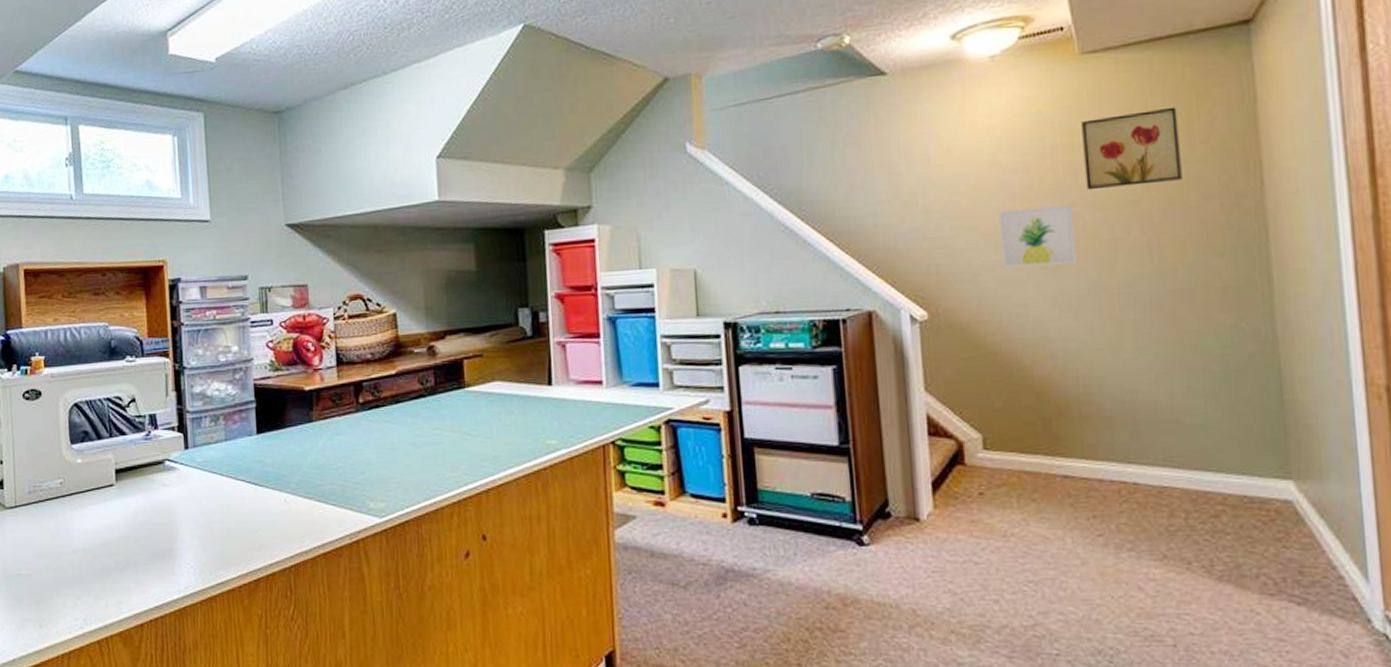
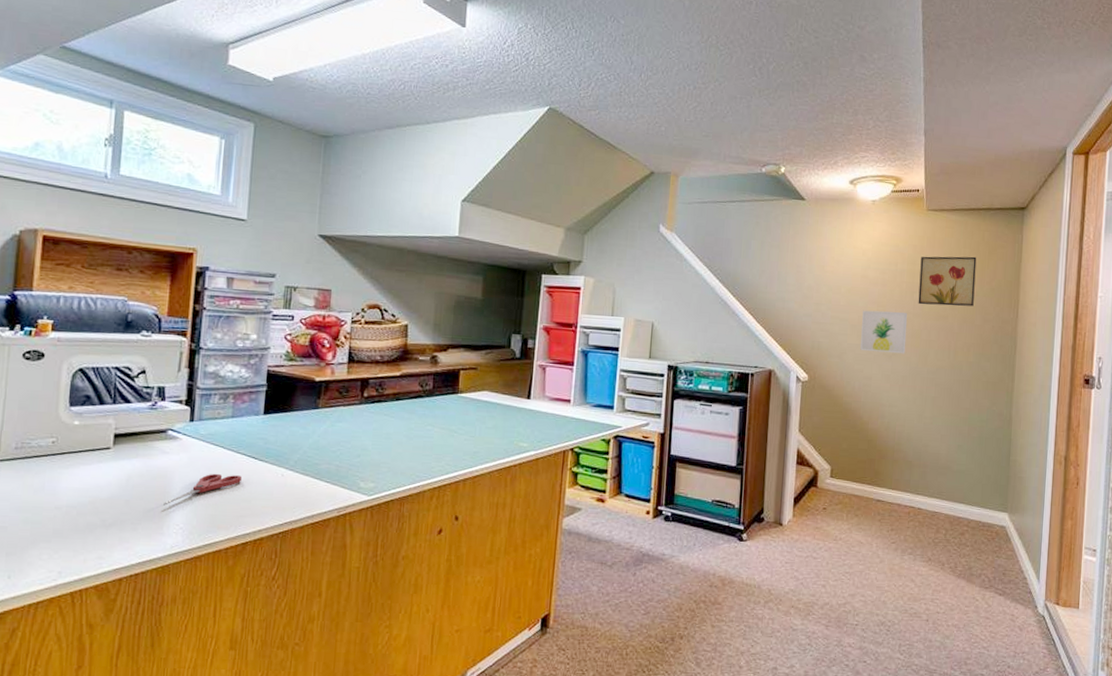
scissors: none [170,504,244,543] -> present [162,473,242,506]

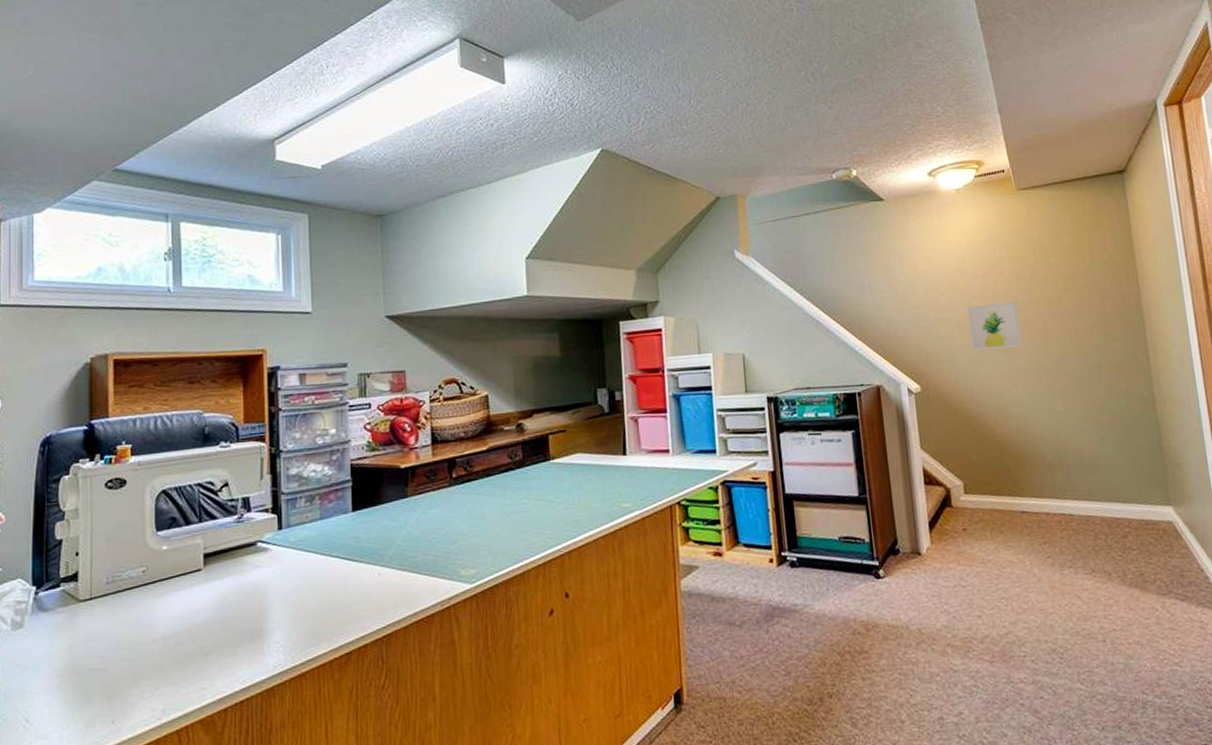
scissors: present [162,473,242,506] -> none [260,580,337,623]
wall art: present [918,256,977,307] -> none [1020,230,1088,291]

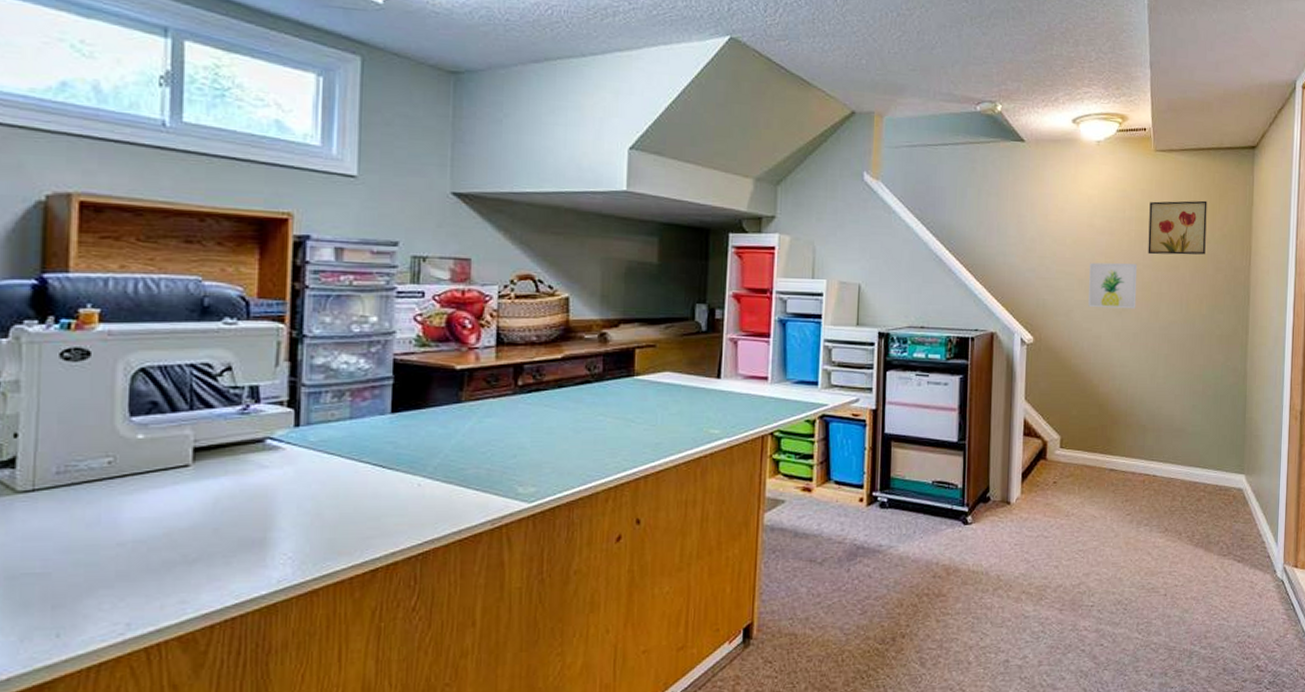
wall art: none [1020,230,1088,291] -> present [1148,200,1207,255]

